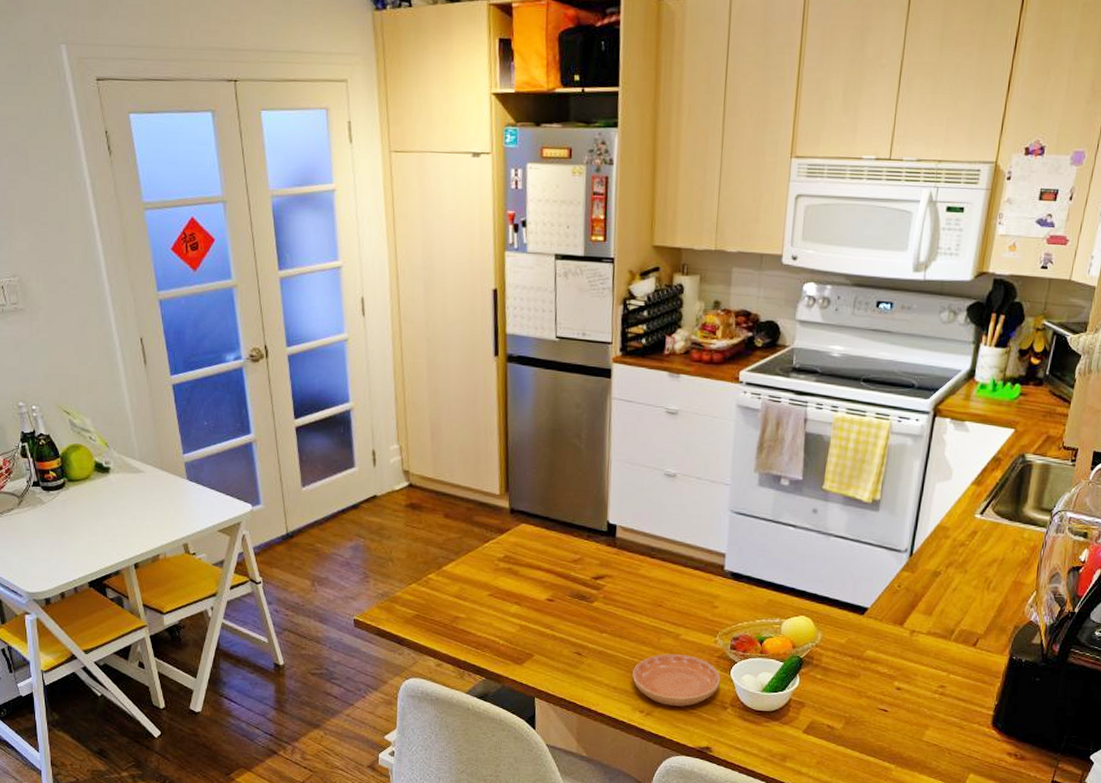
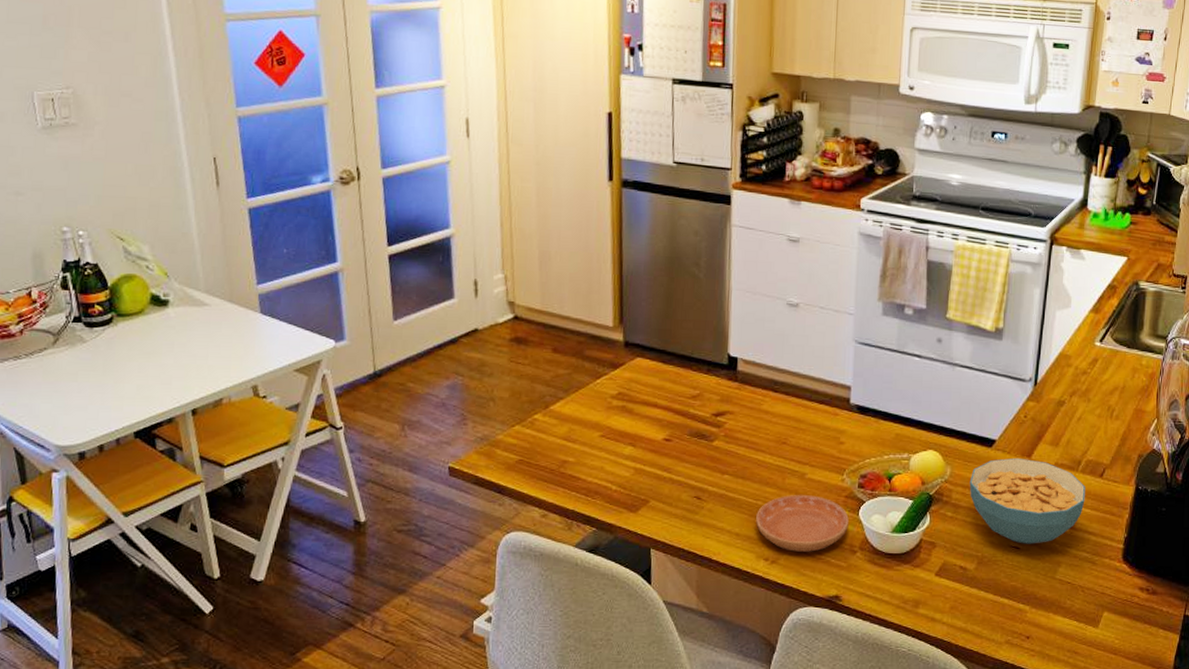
cereal bowl: none [839,625,958,708] -> present [969,457,1086,544]

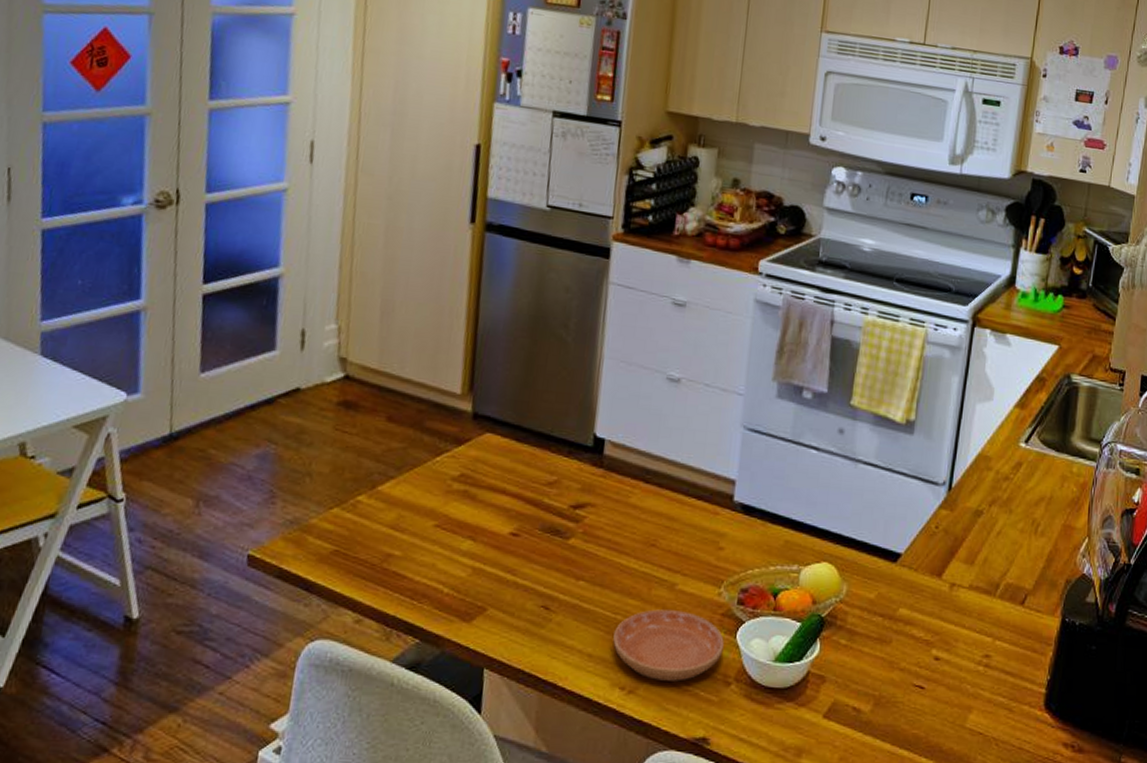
cereal bowl: present [969,457,1086,544] -> none [868,576,1004,684]

